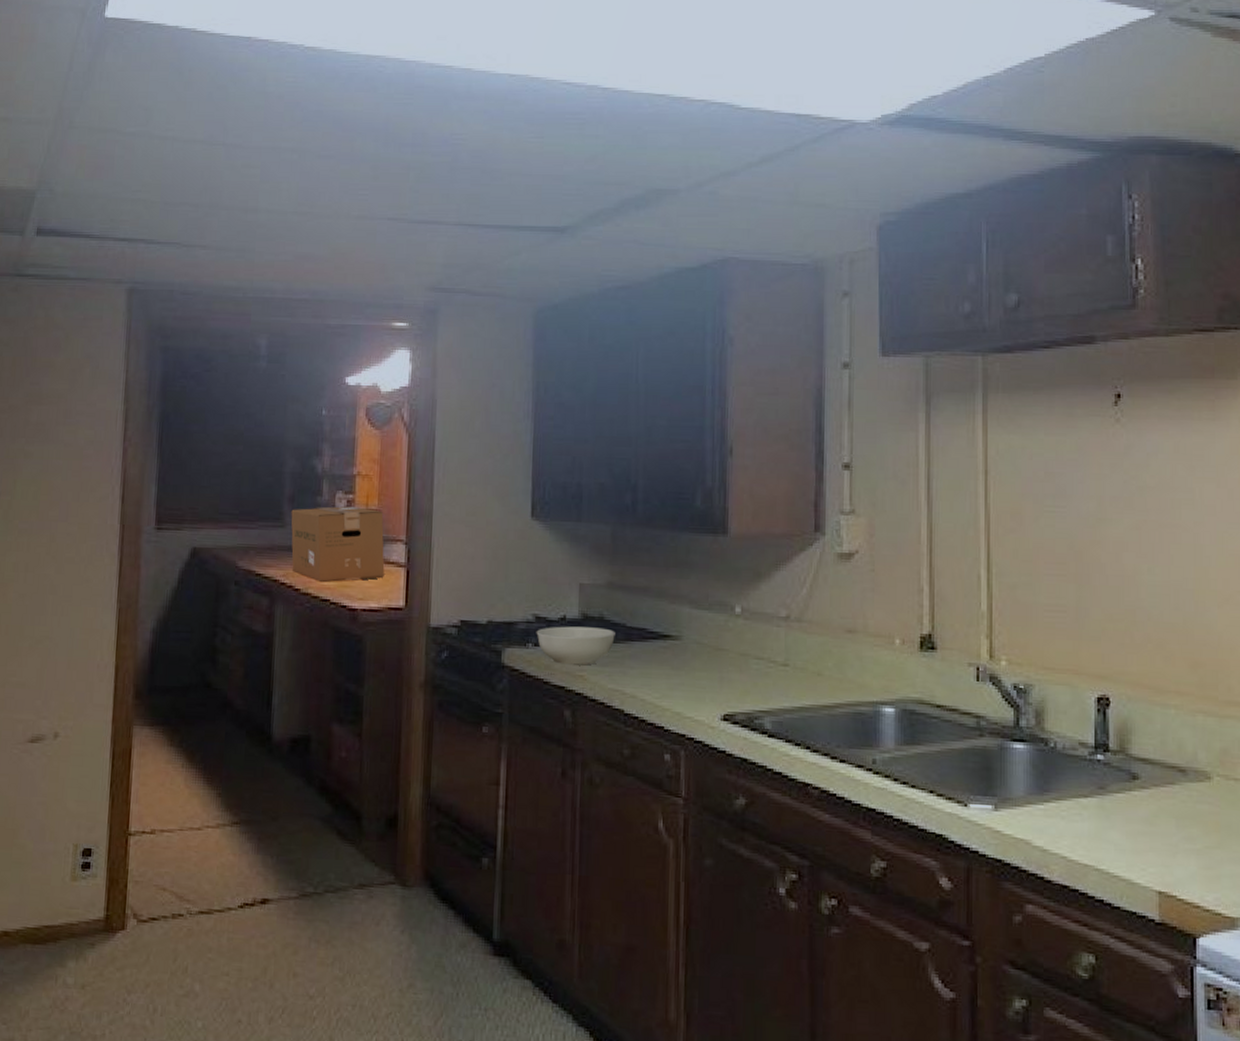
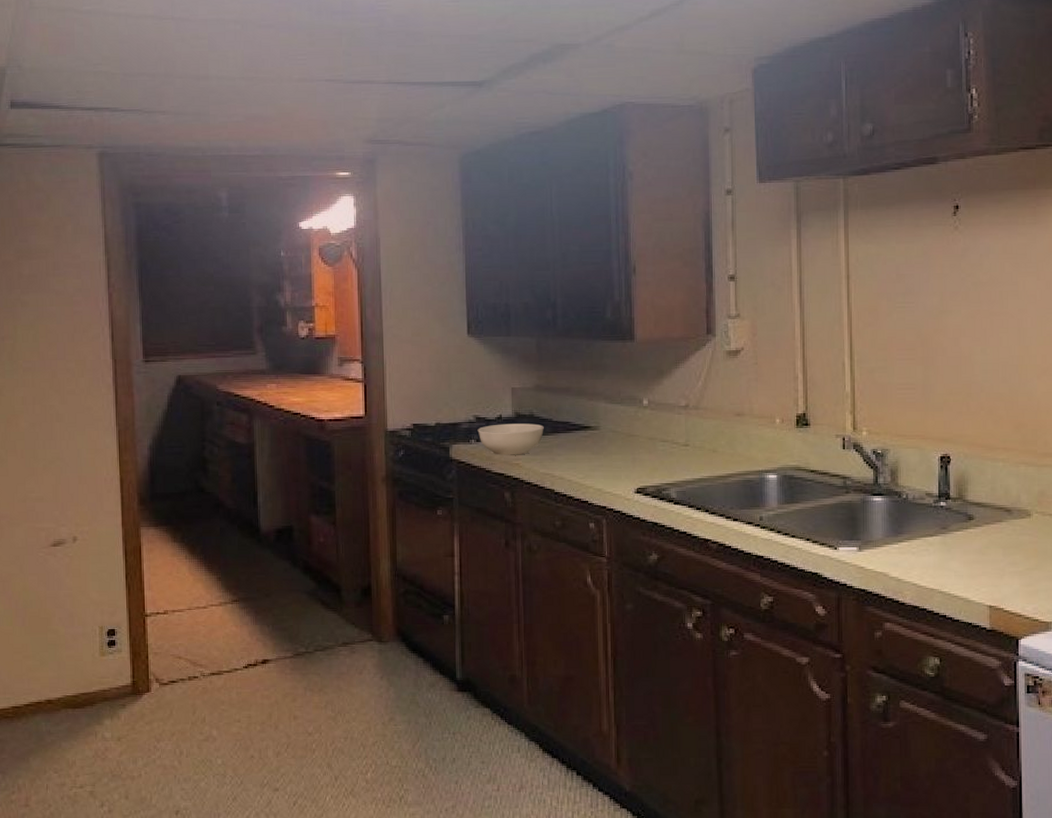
box: present [291,506,385,583] -> none [261,334,345,399]

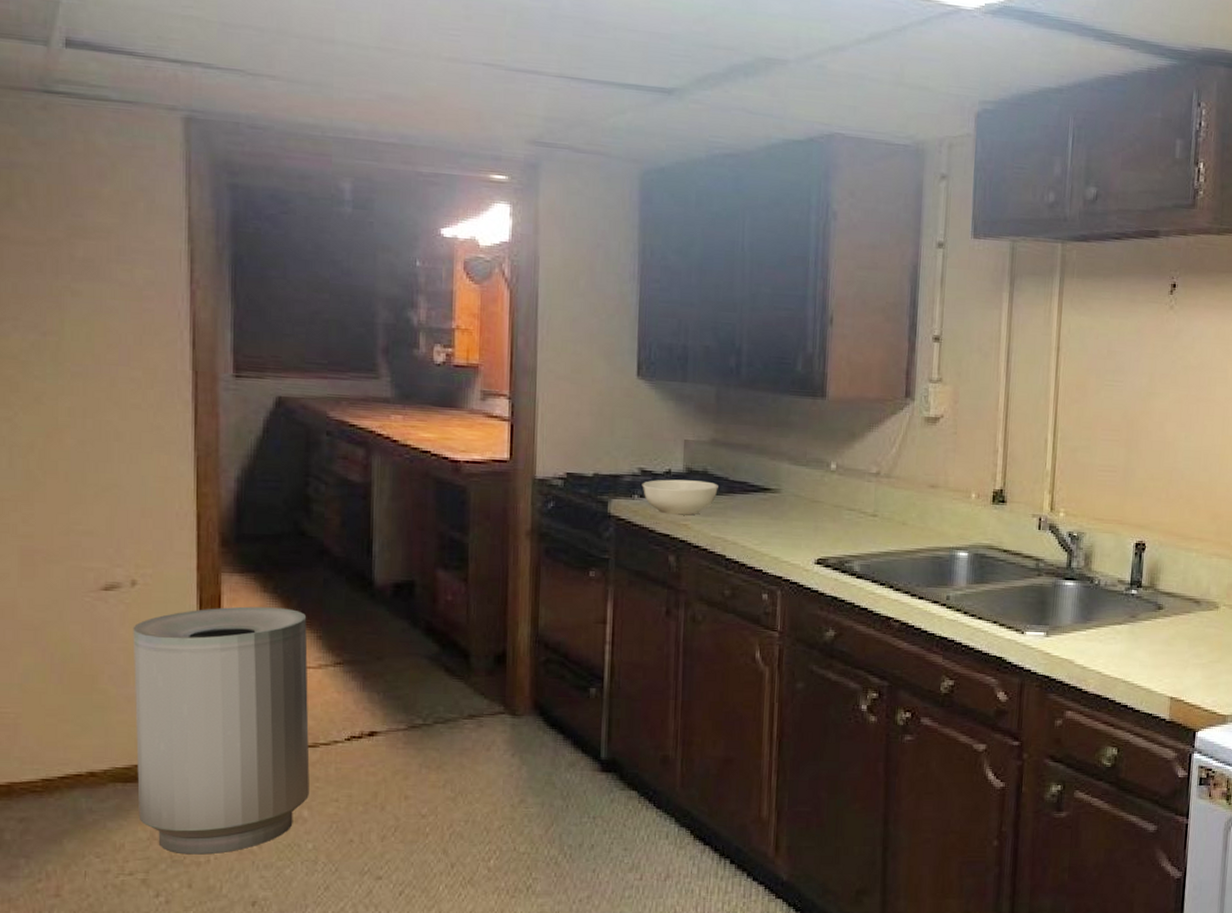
trash can: none [75,554,217,770] -> present [133,606,310,855]

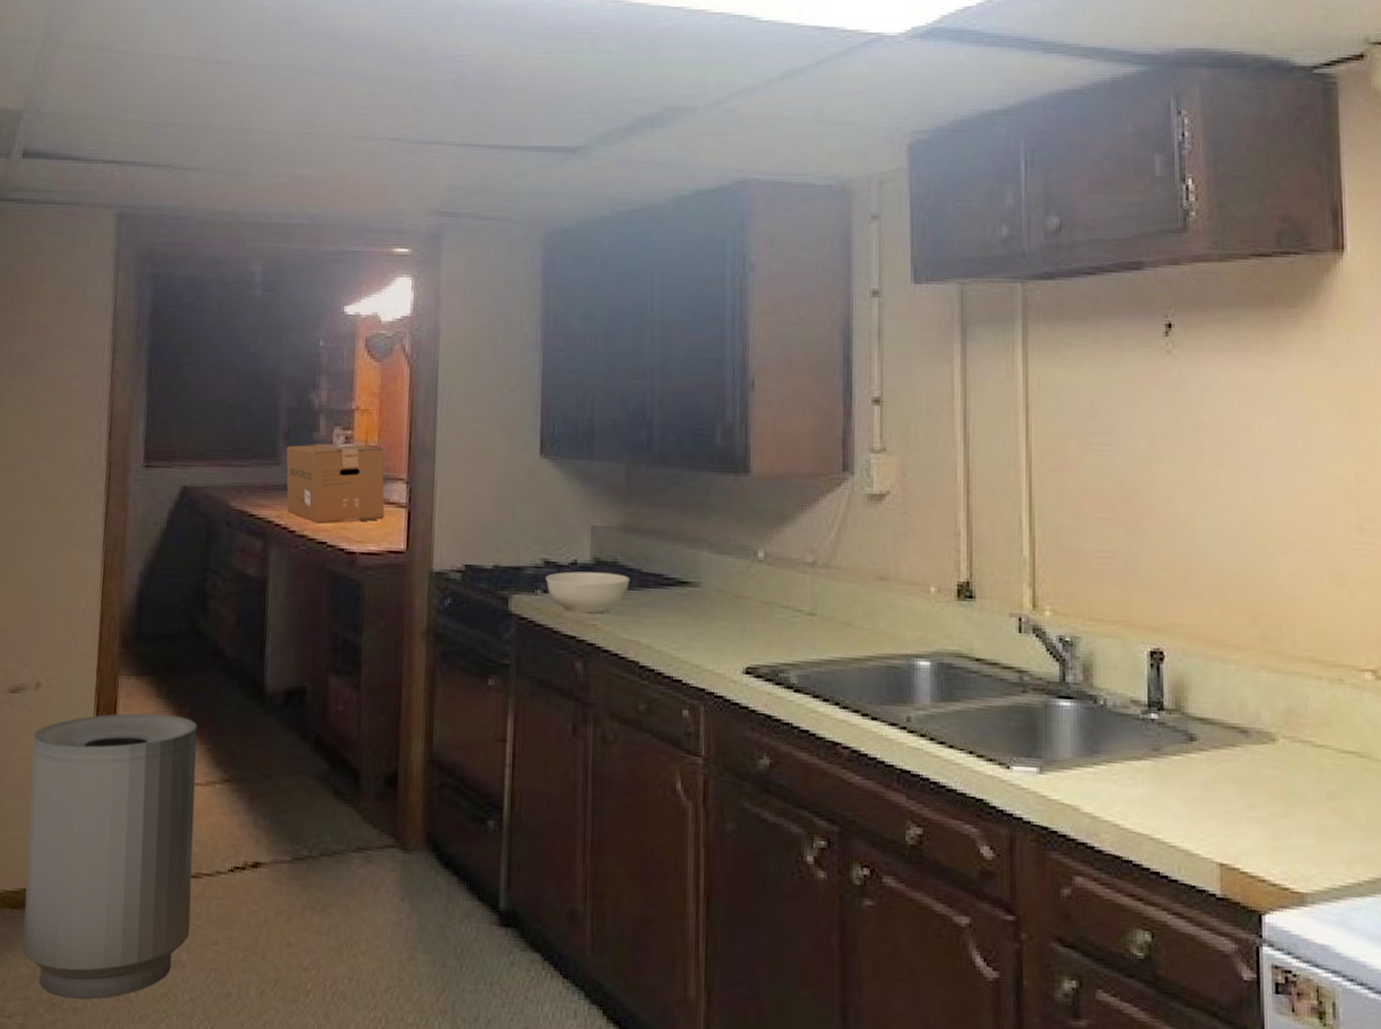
box: none [385,359,488,435] -> present [286,443,385,524]

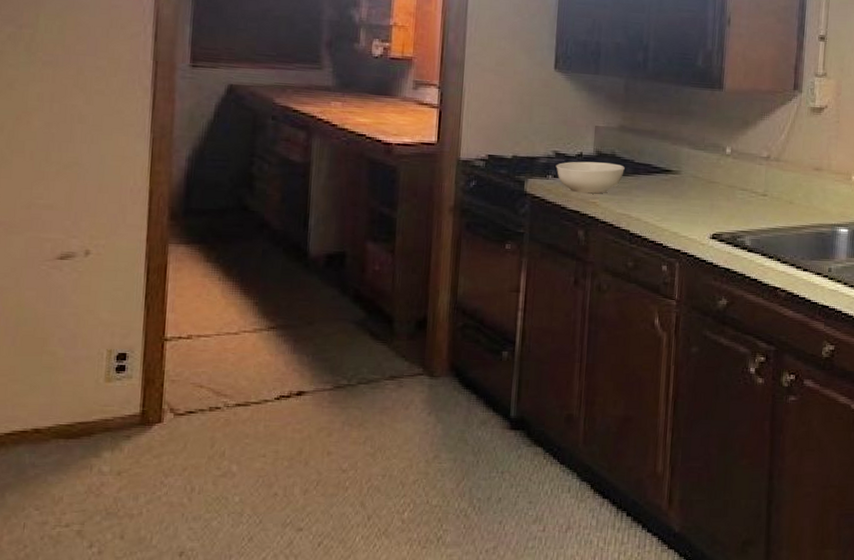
trash can: present [22,713,198,999] -> none [78,275,245,507]
box: present [286,443,385,524] -> none [328,52,419,120]

